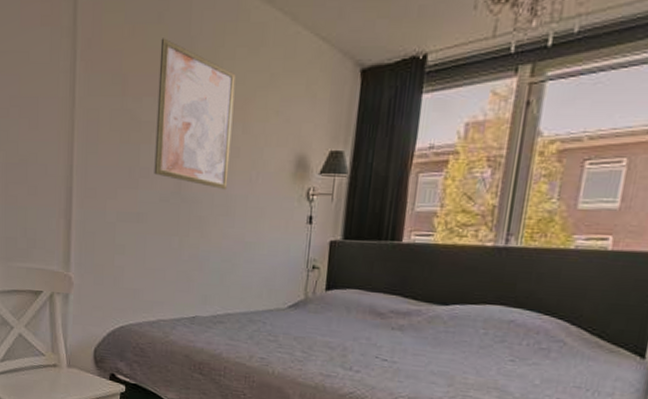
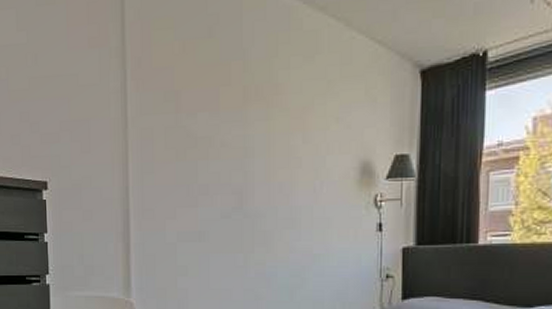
wall art: present [154,38,236,189] -> none [212,52,292,201]

